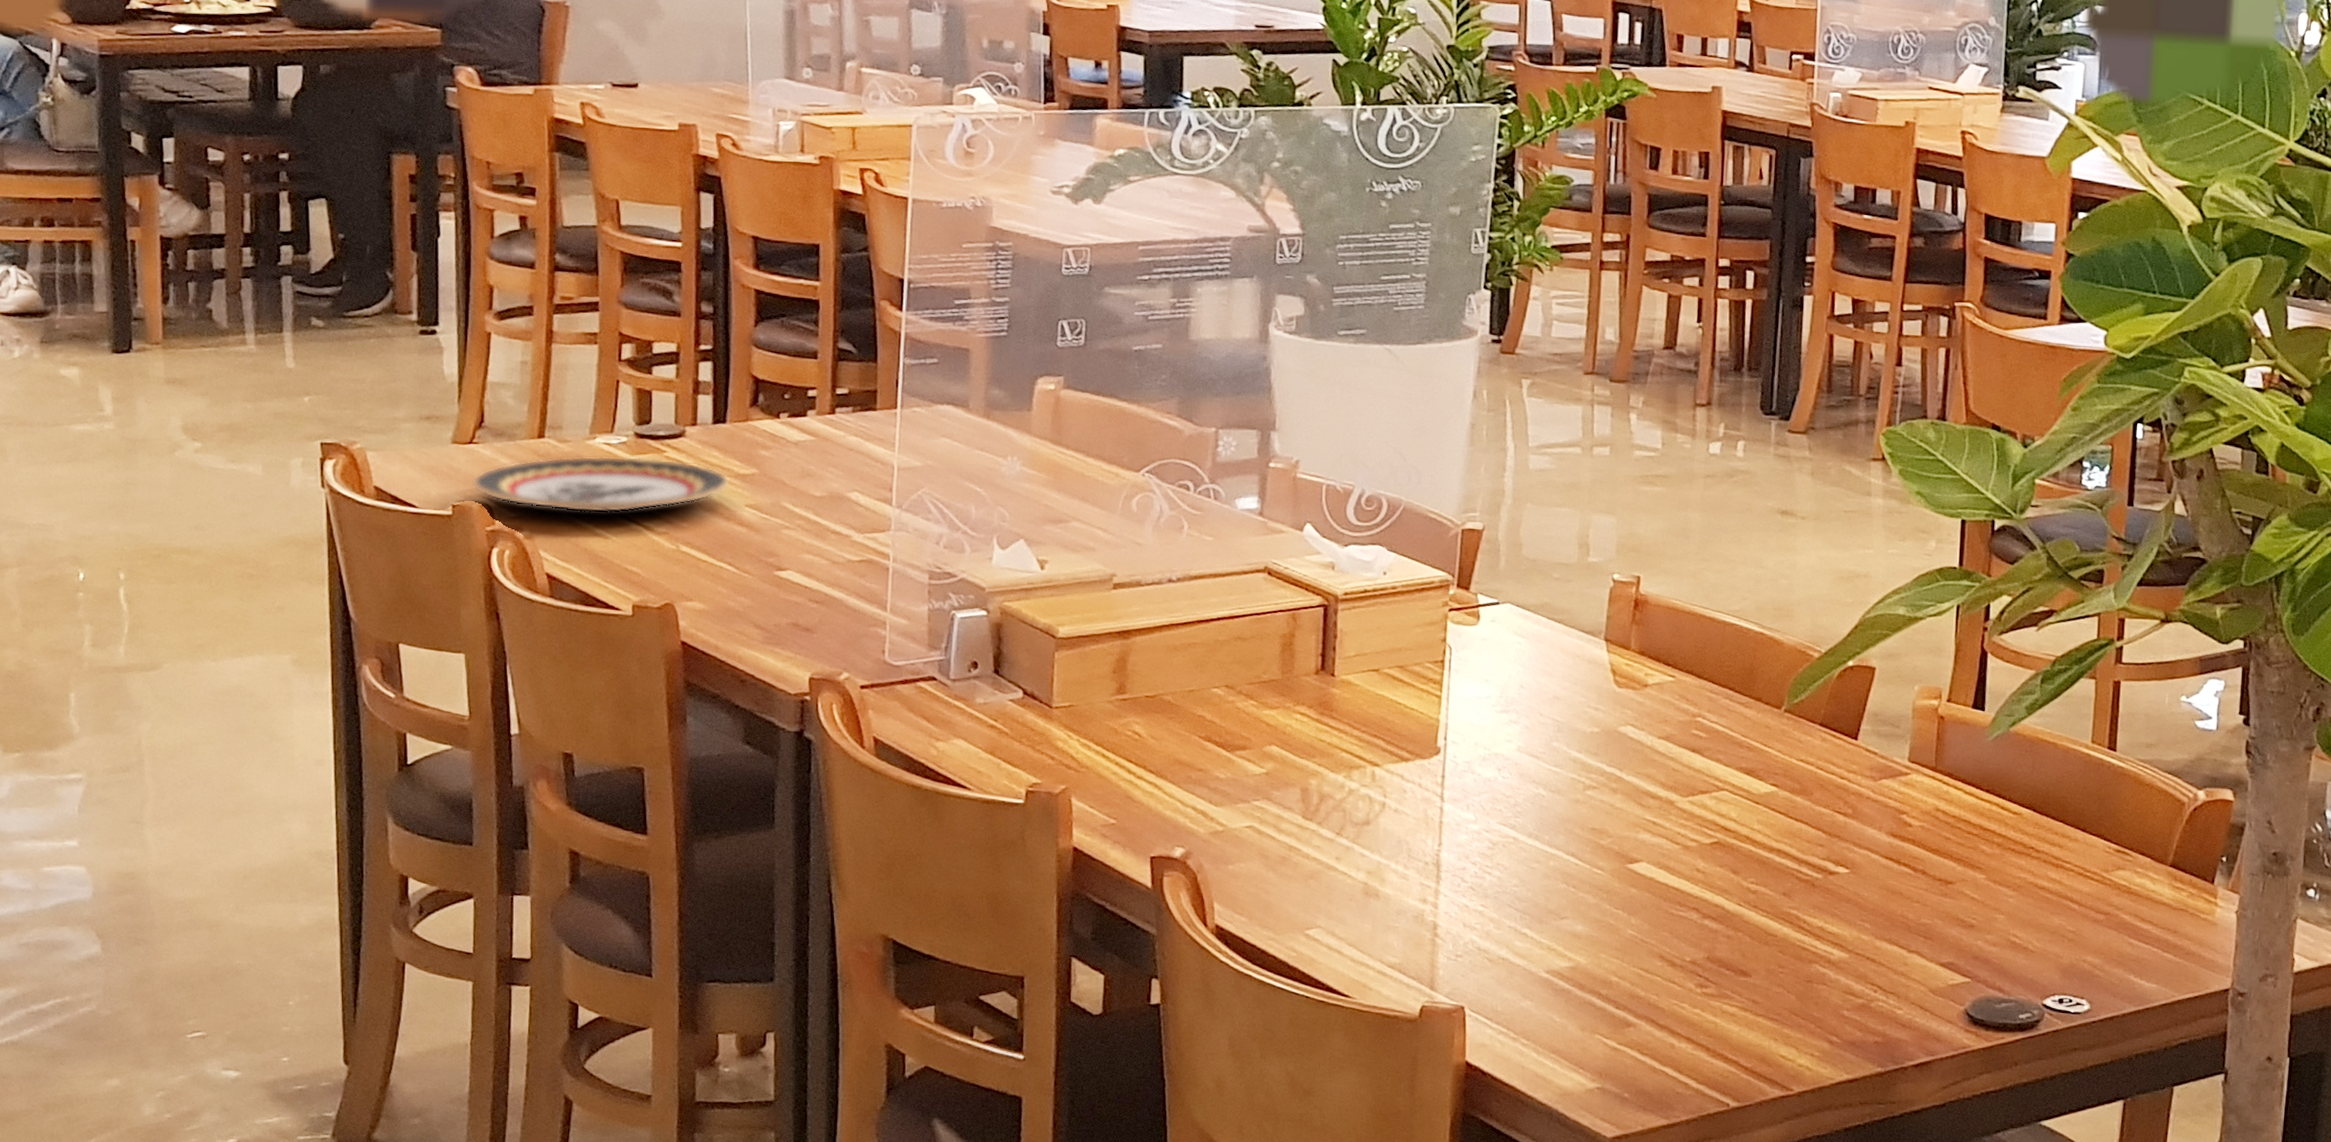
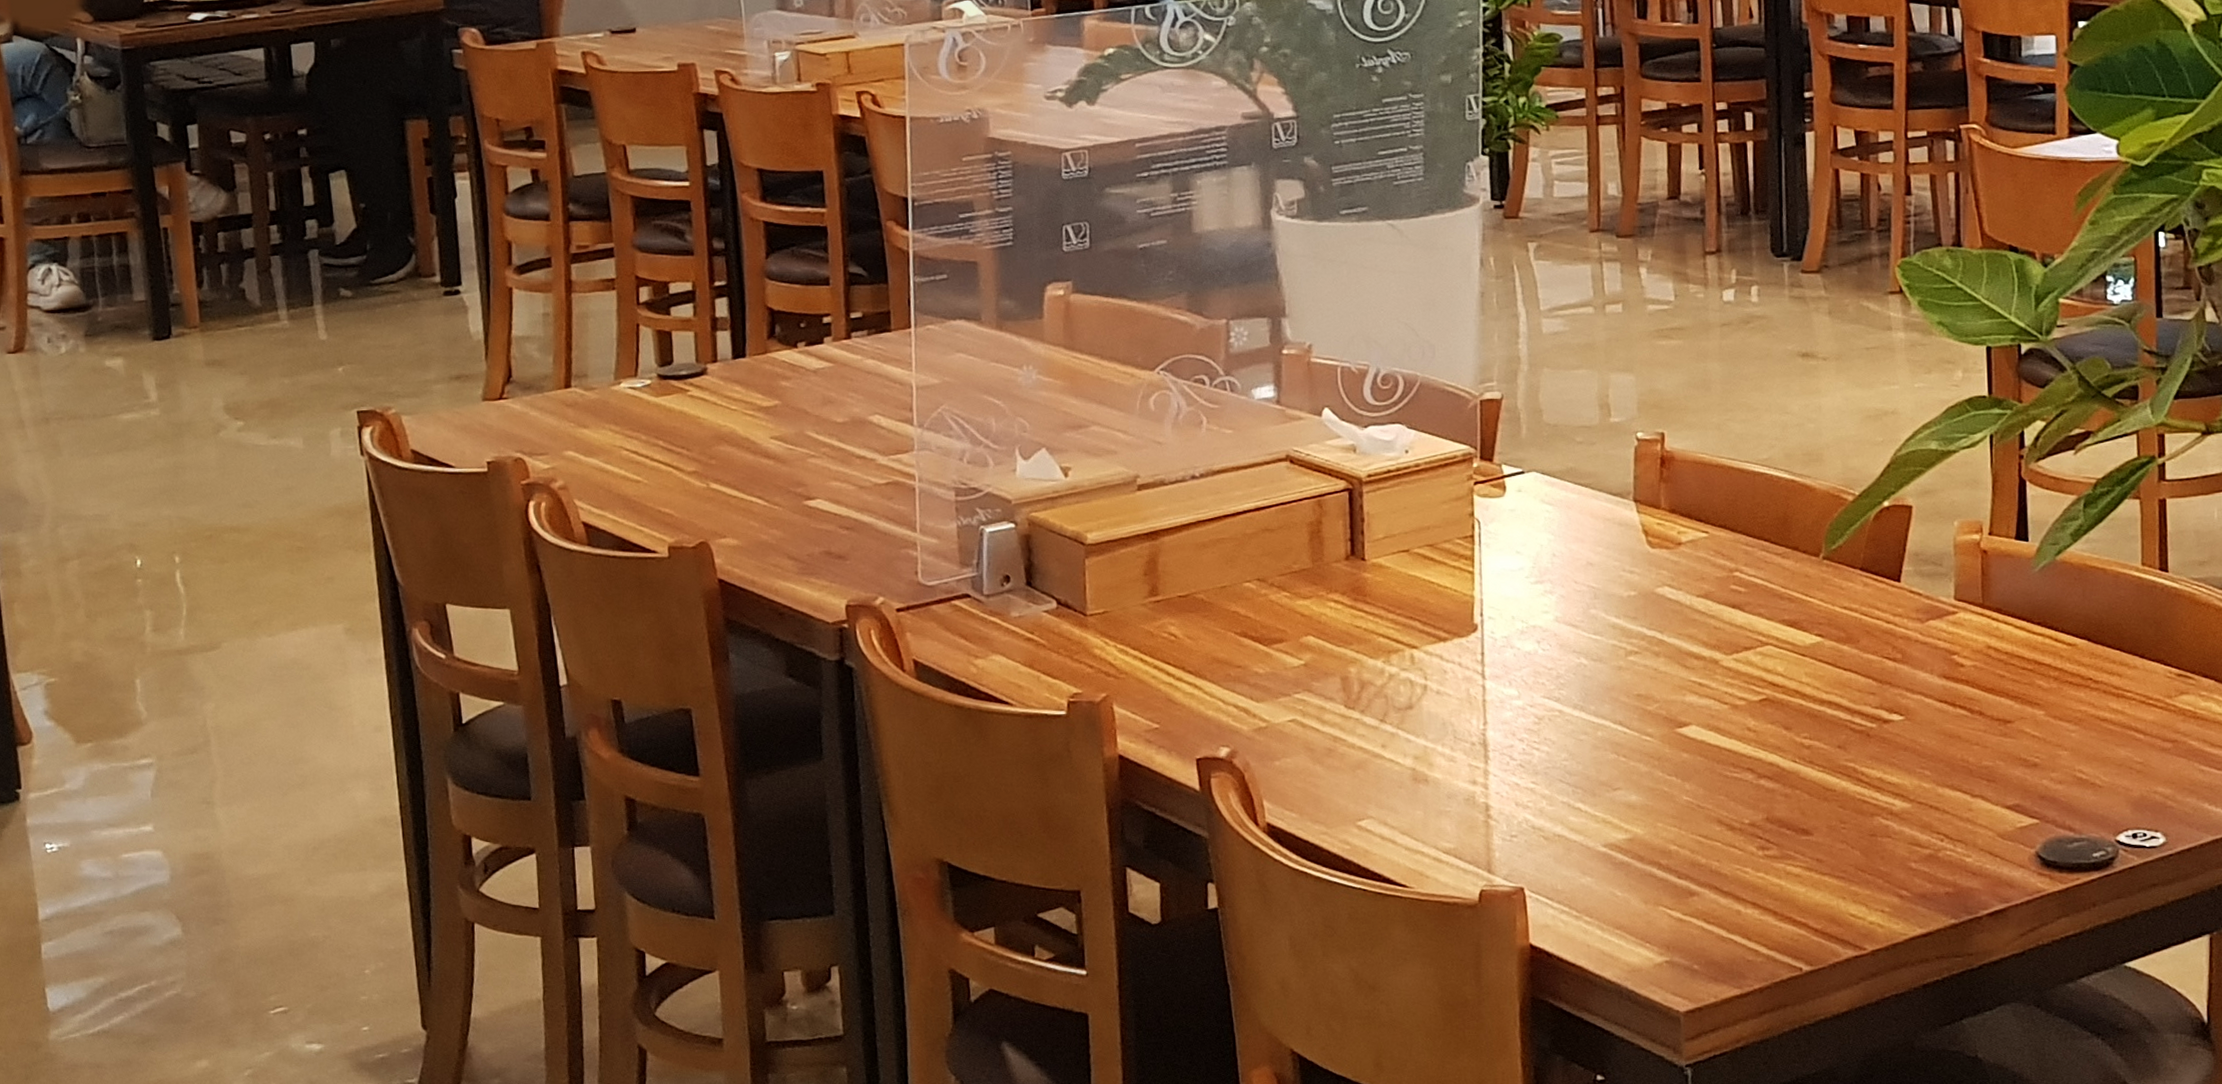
plate: present [471,456,731,513] -> none [504,398,755,458]

